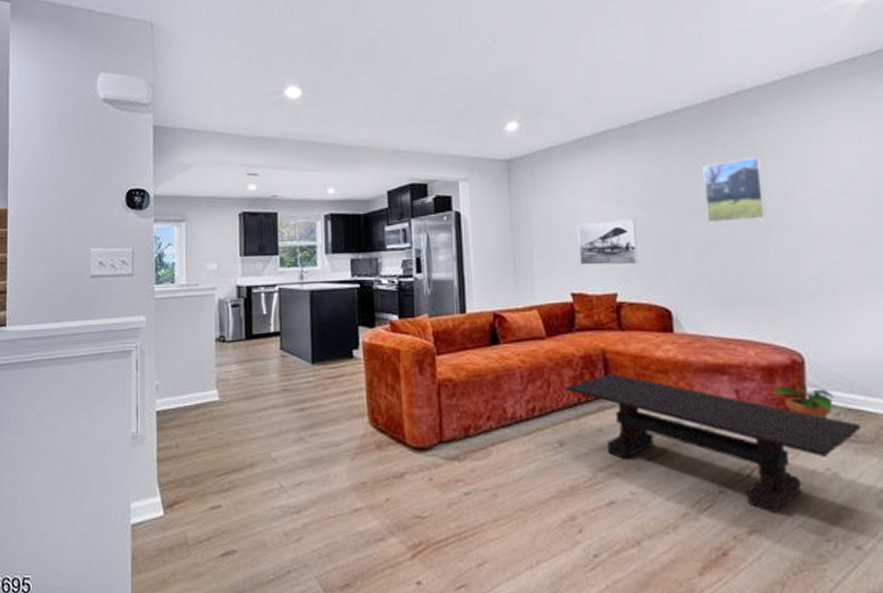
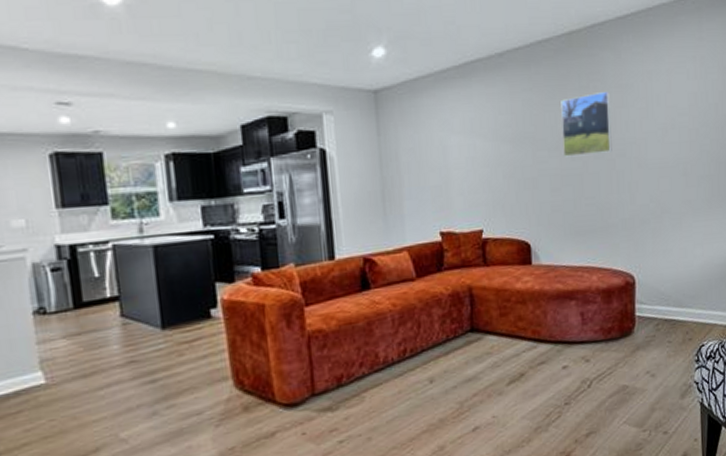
coffee table: present [565,373,862,513] -> none [434,308,674,416]
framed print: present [577,219,639,266] -> none [445,154,502,203]
potted plant: present [772,384,835,419] -> none [609,302,656,331]

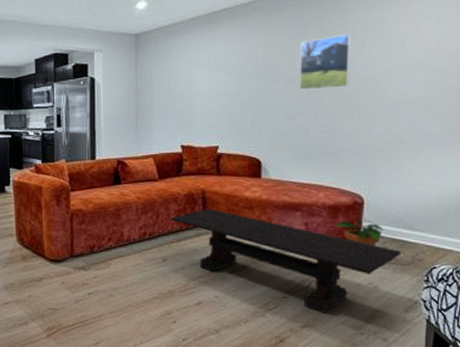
coffee table: none [434,308,674,416] -> present [170,208,402,313]
potted plant: none [609,302,656,331] -> present [334,219,384,246]

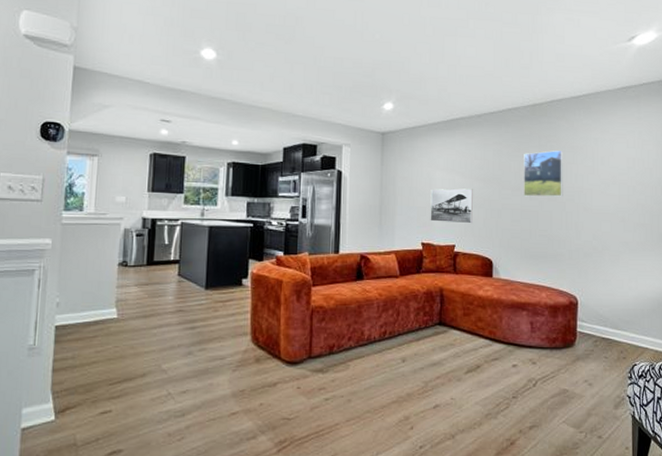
coffee table: present [170,208,402,313] -> none [410,306,610,413]
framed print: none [190,86,240,124] -> present [430,188,474,224]
potted plant: present [334,219,384,246] -> none [555,319,595,345]

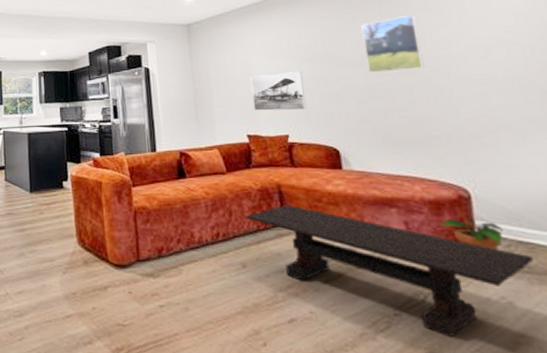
coffee table: none [410,306,610,413] -> present [245,205,534,337]
potted plant: none [555,319,595,345] -> present [441,217,504,250]

